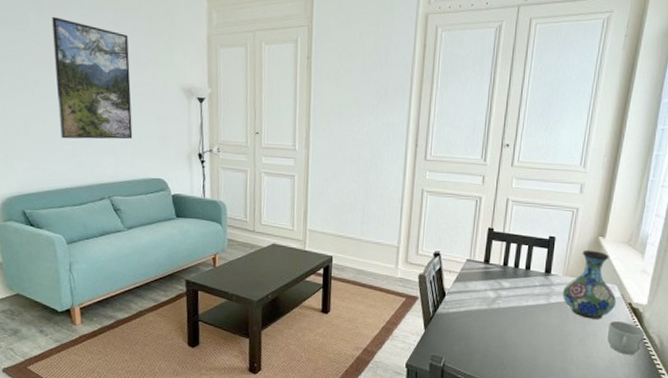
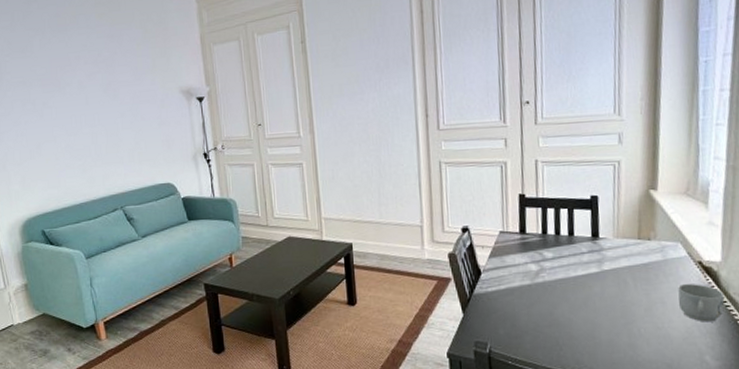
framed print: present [52,16,133,139] -> none [53,39,139,155]
vase: present [562,250,616,319] -> none [616,206,682,284]

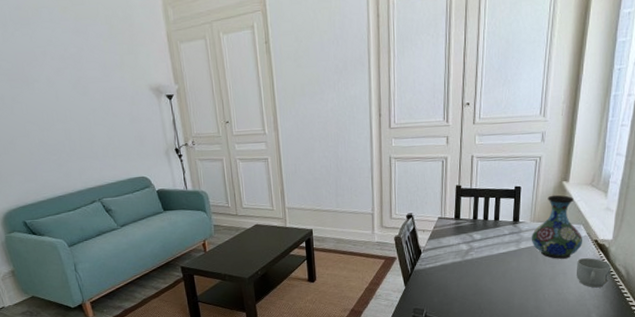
vase: none [616,206,682,284] -> present [531,195,582,259]

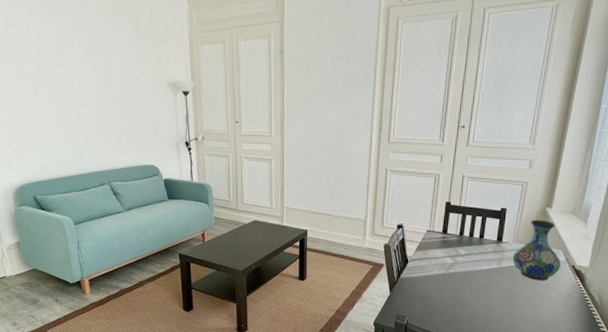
mug: present [576,258,612,288] -> none [552,282,586,311]

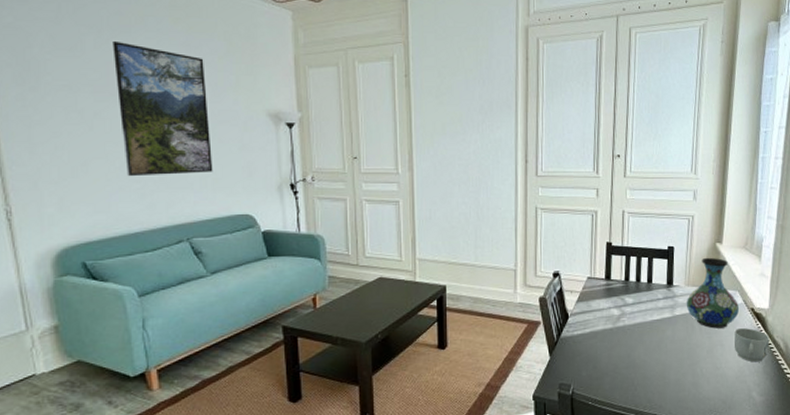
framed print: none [49,20,127,132] -> present [113,40,213,177]
mug: none [552,282,586,311] -> present [734,328,770,362]

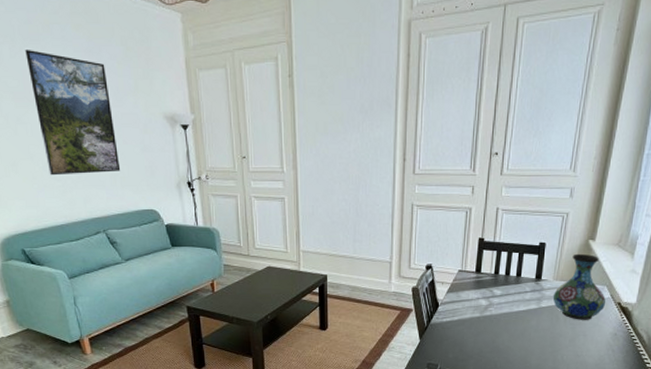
mug: present [734,328,770,362] -> none [596,321,634,352]

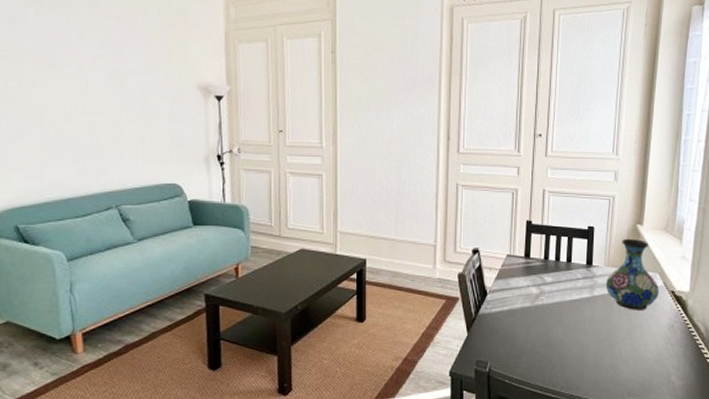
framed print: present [25,49,121,176] -> none [52,13,144,144]

